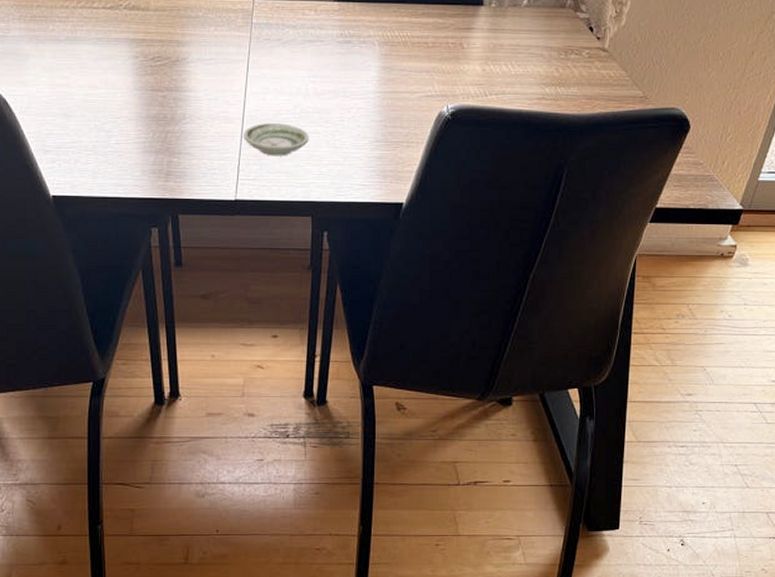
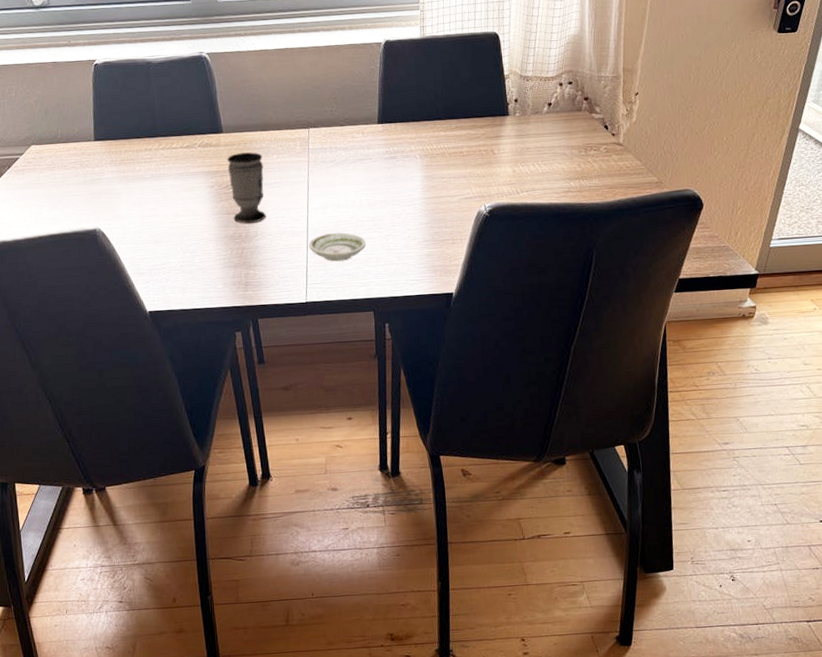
cup: none [156,21,198,104] -> present [227,152,266,224]

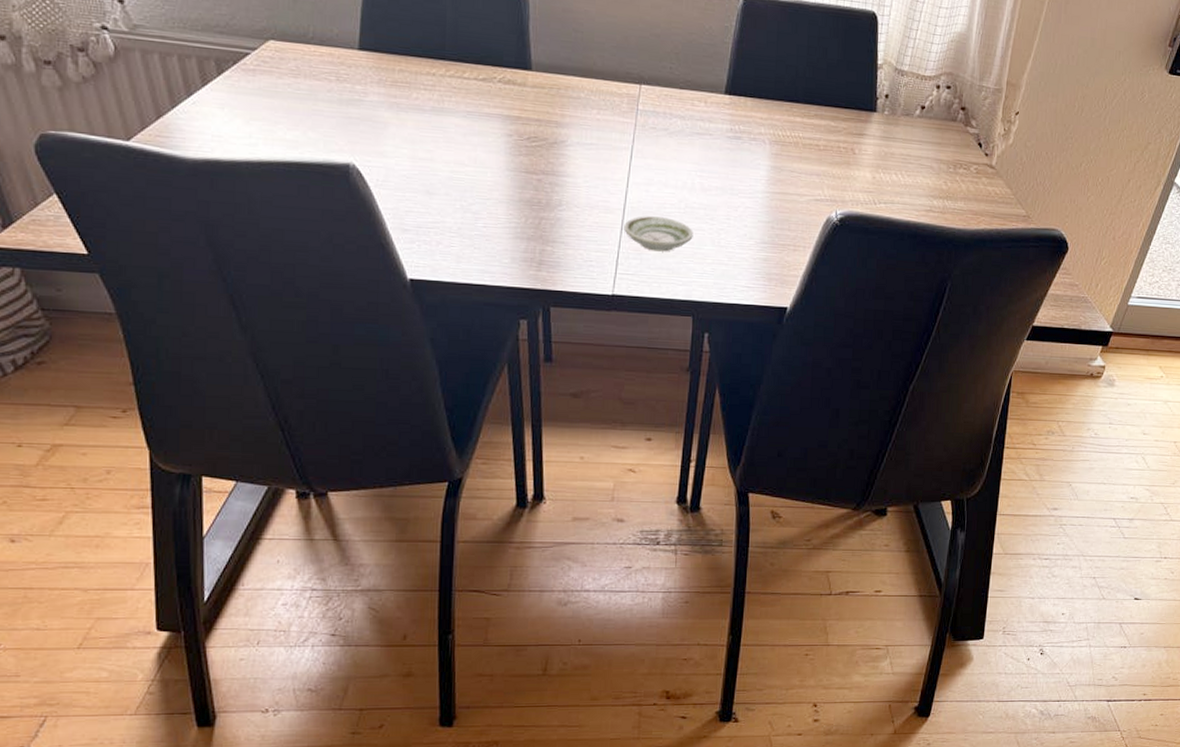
cup: present [227,152,266,224] -> none [532,99,579,189]

